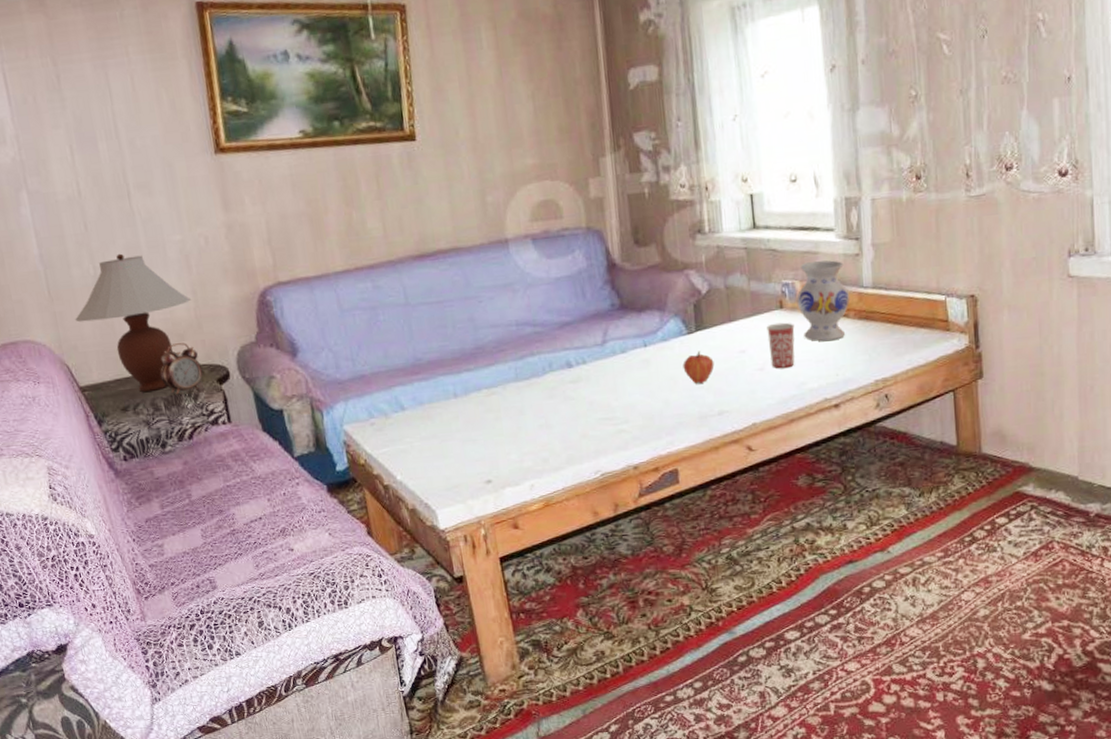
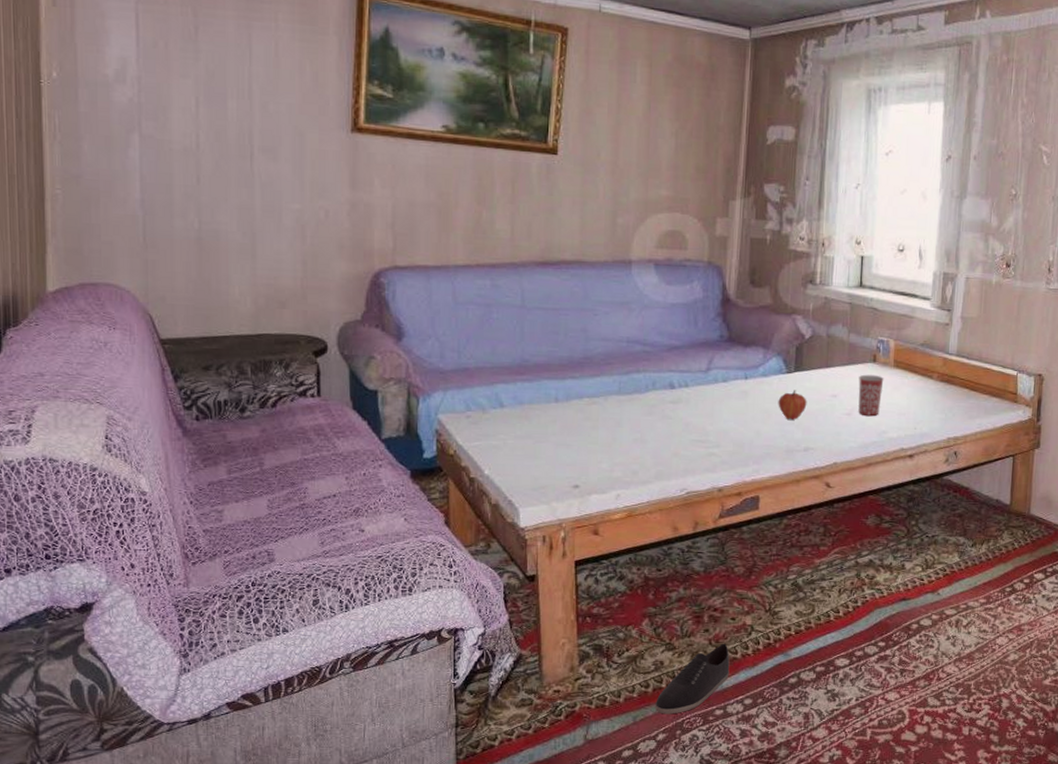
table lamp: present [75,253,191,393] -> none [168,212,299,355]
alarm clock: present [160,343,203,395] -> none [252,310,299,361]
shoe: none [602,626,674,705] -> present [655,643,730,715]
vase: present [796,260,851,342] -> none [889,324,936,398]

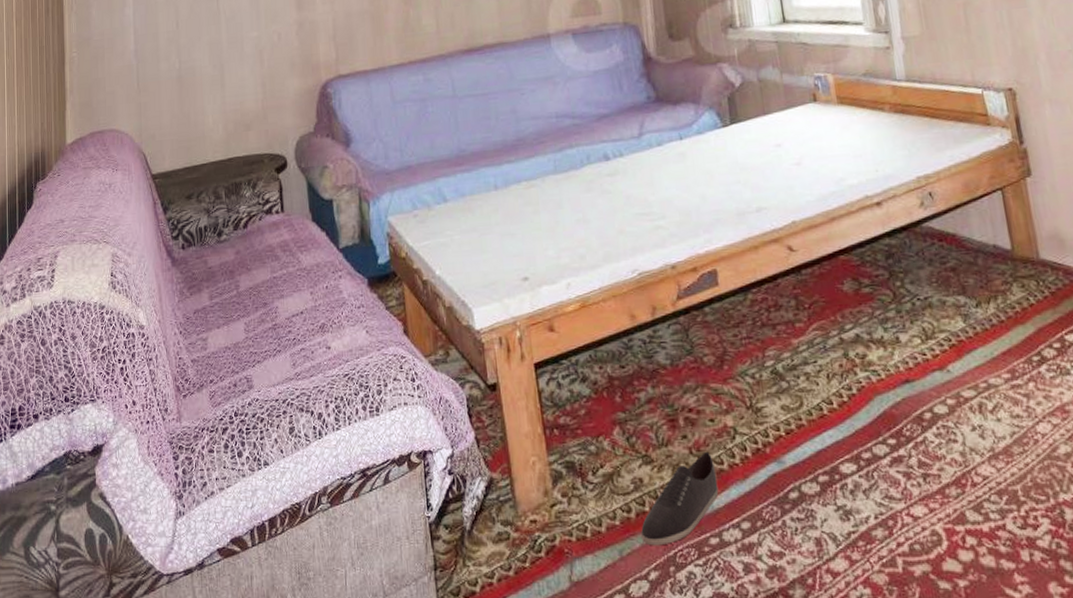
fruit: present [778,390,807,420] -> none [718,144,751,179]
mug: present [858,374,884,417] -> none [801,115,832,164]

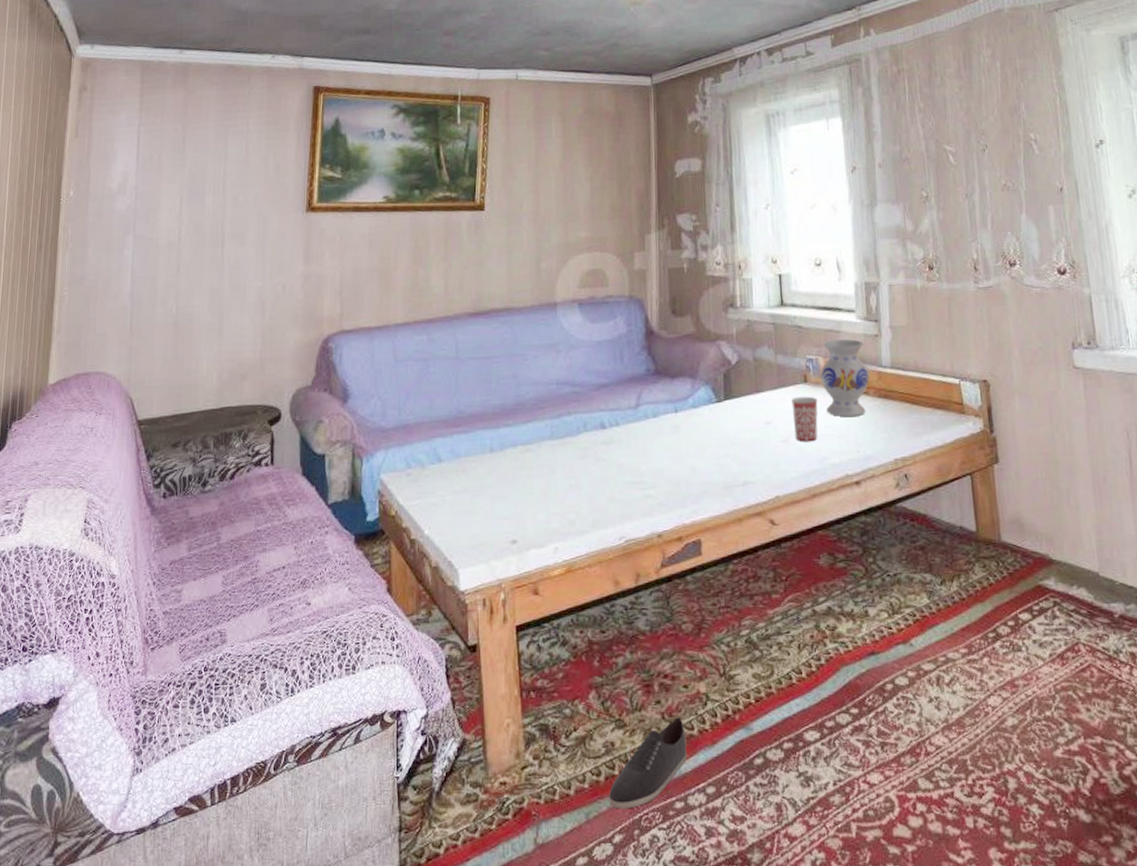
mug: none [801,115,832,164] -> present [791,396,818,442]
vase: none [829,53,885,136] -> present [820,339,870,417]

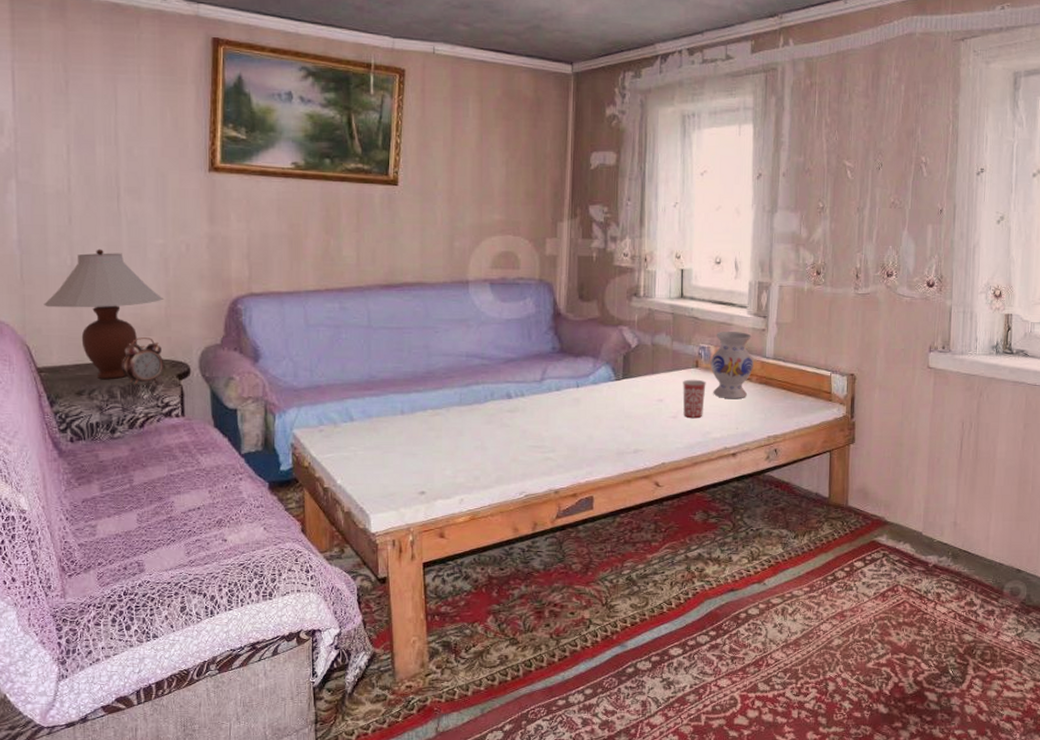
table lamp: none [149,295,259,430] -> present [44,249,163,380]
alarm clock: none [215,383,257,434] -> present [121,337,164,385]
shoe: present [609,717,687,809] -> none [502,636,570,706]

